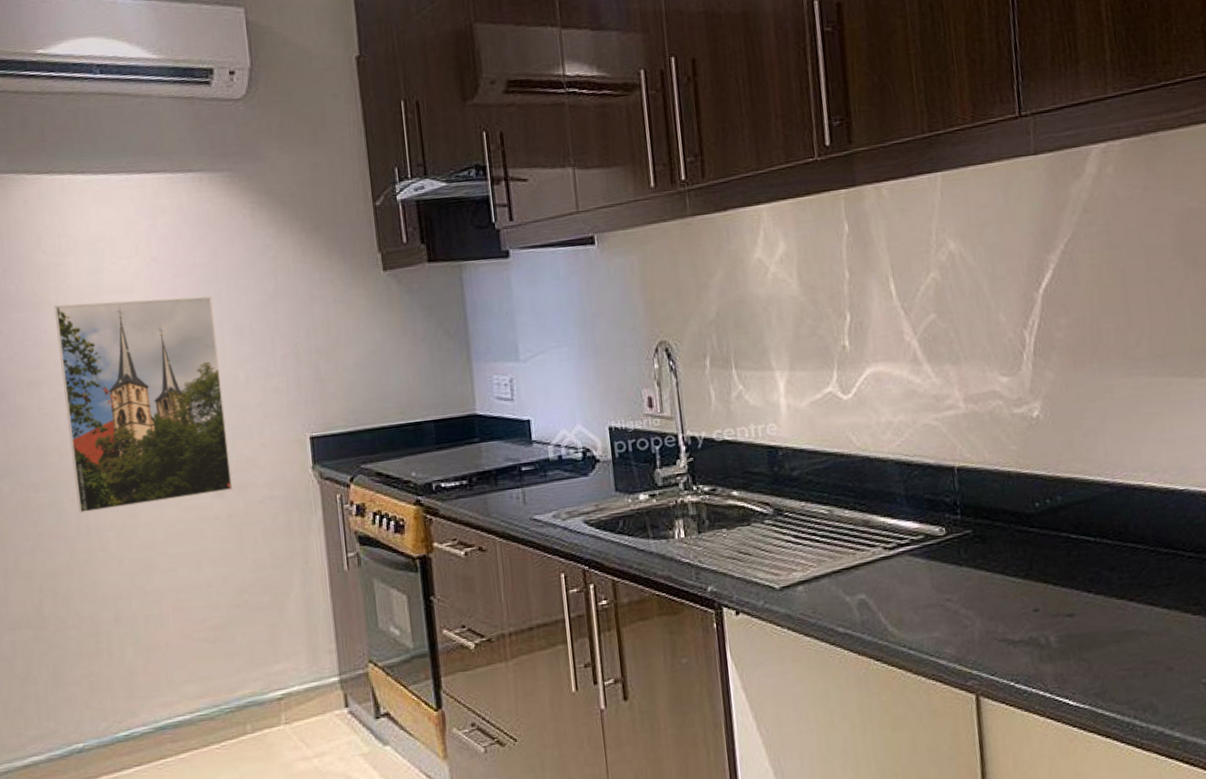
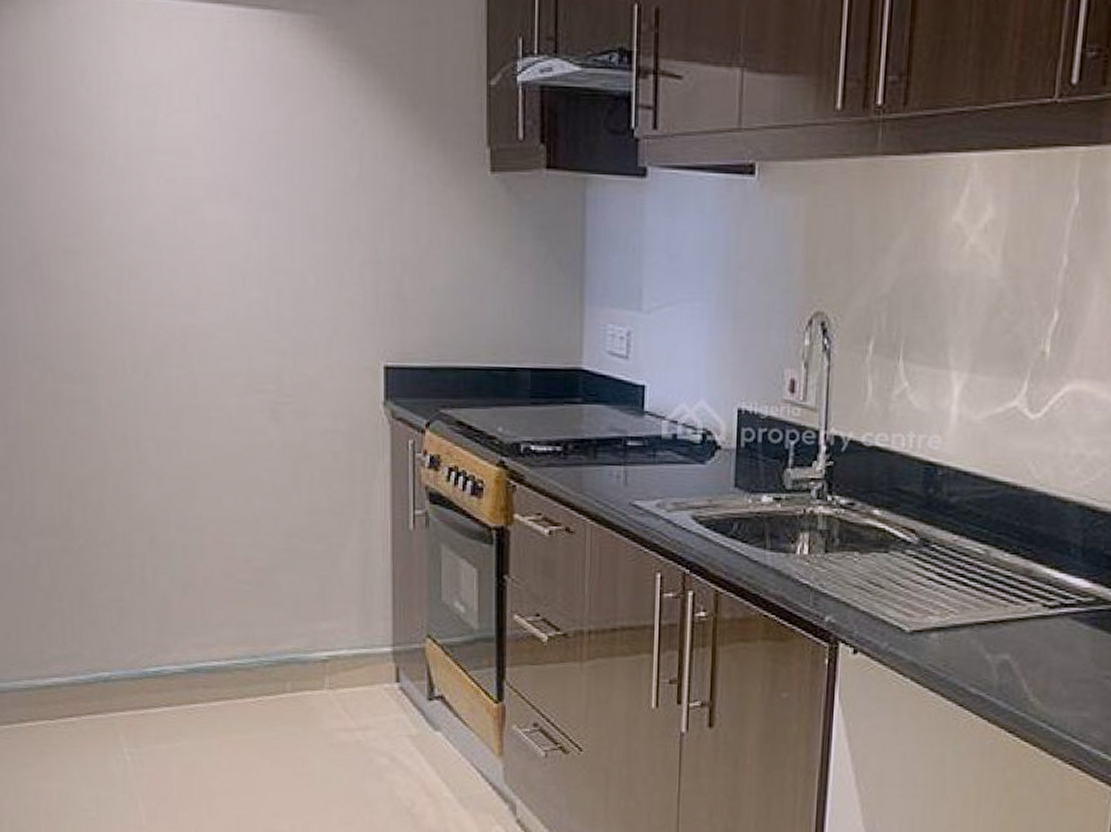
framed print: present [54,296,233,514] -> none [98,158,290,417]

